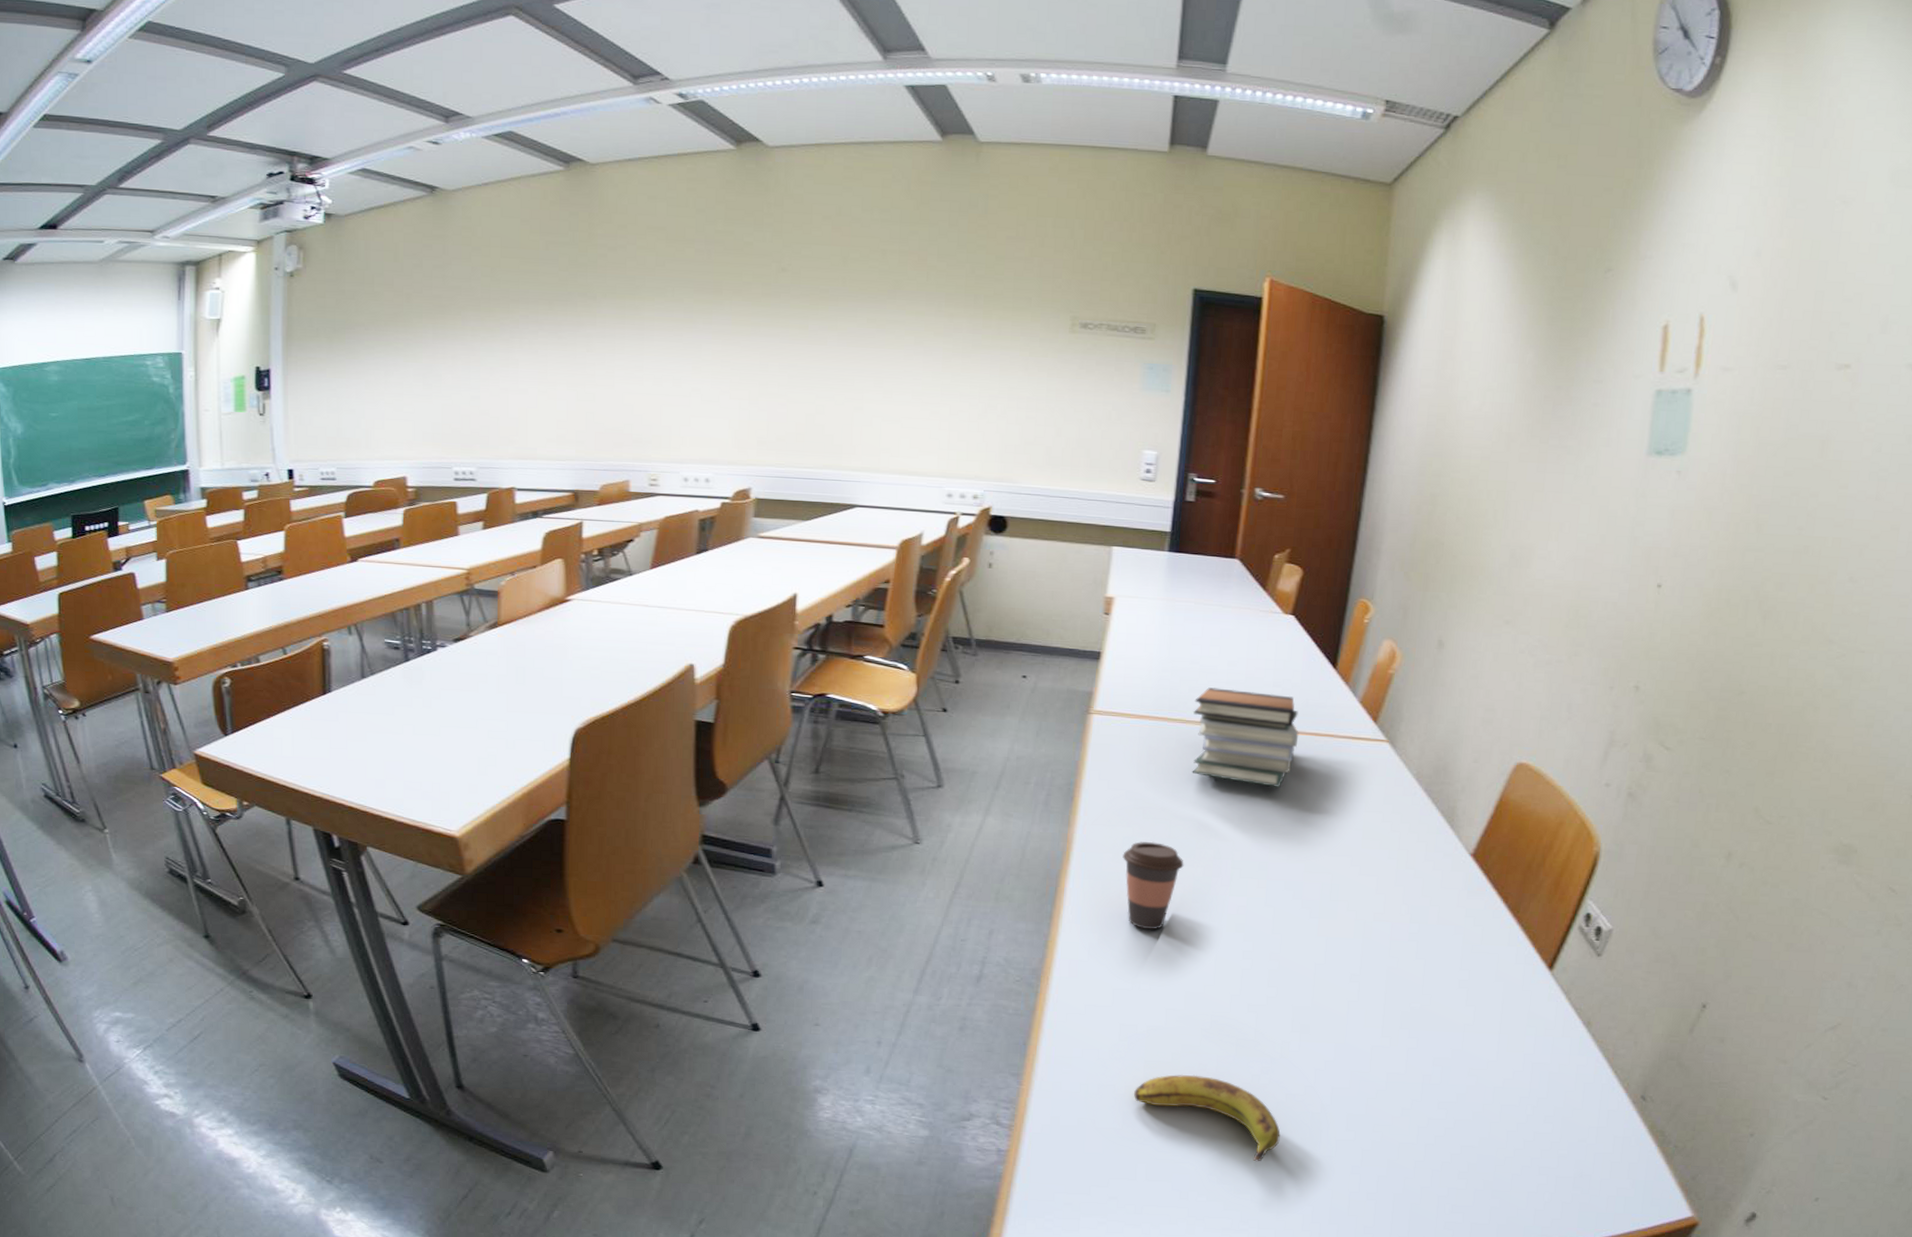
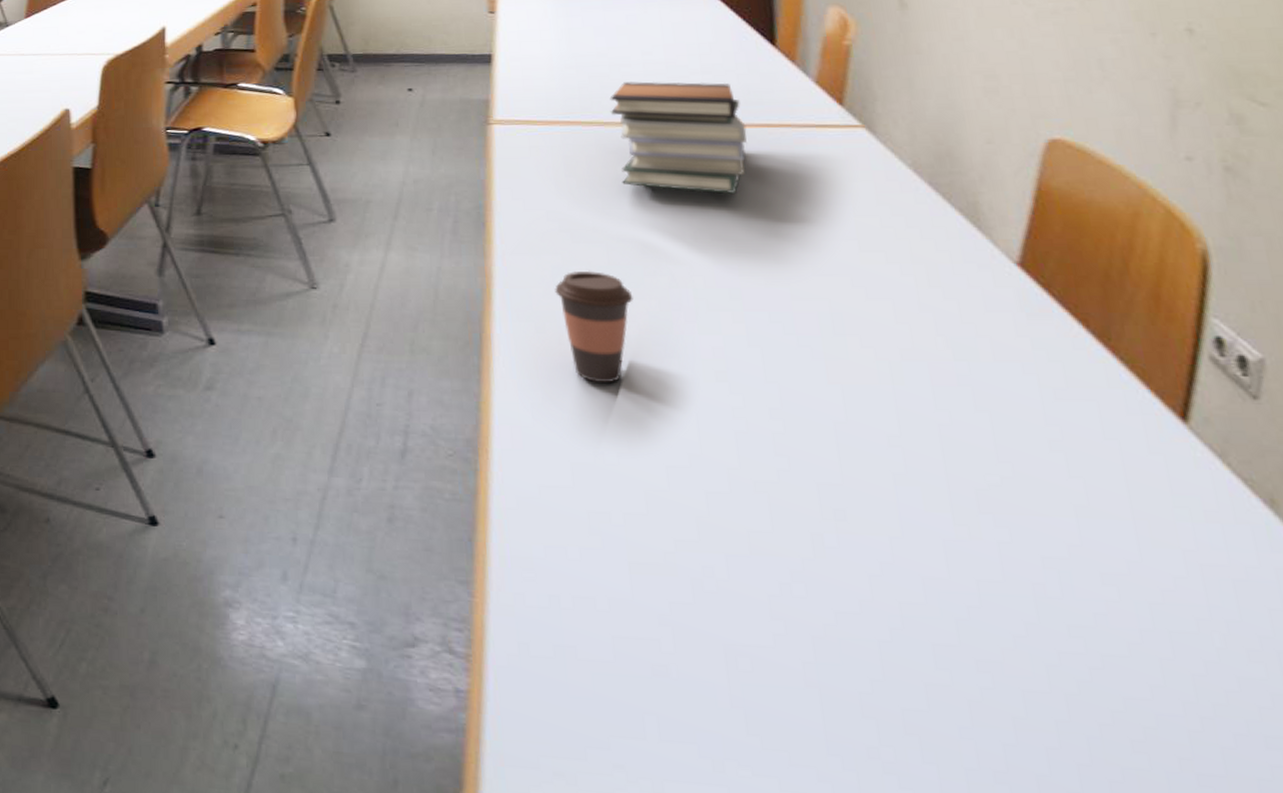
banana: present [1134,1074,1280,1162] -> none [622,582,841,717]

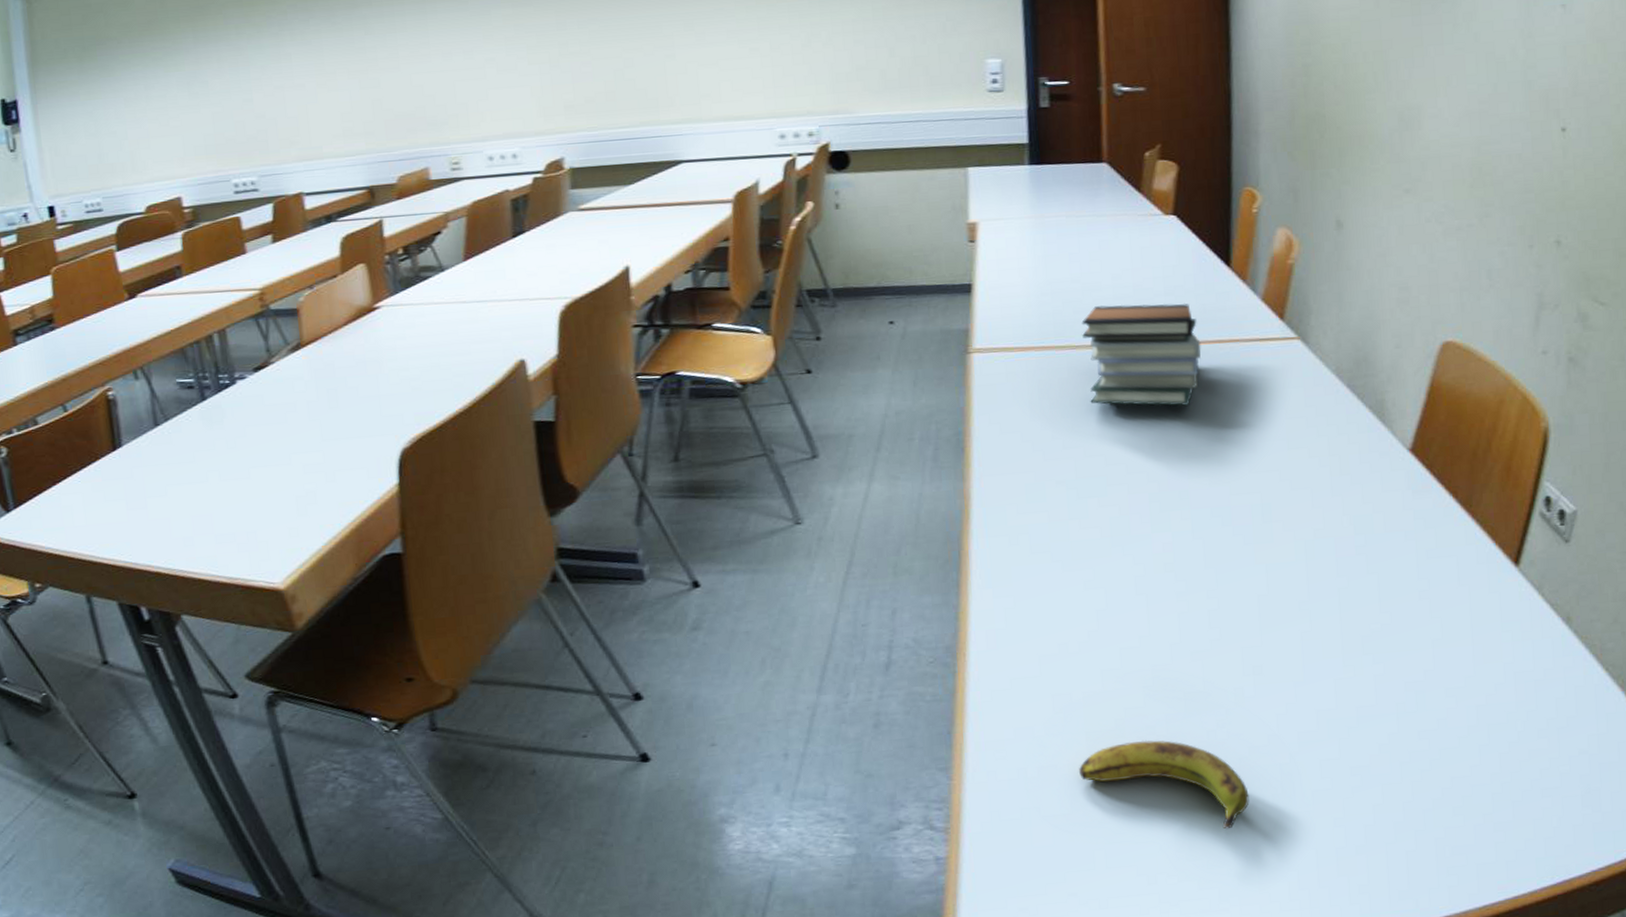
coffee cup: present [555,270,633,384] -> none [1027,484,1097,585]
banana: none [622,582,841,717] -> present [1079,740,1250,830]

